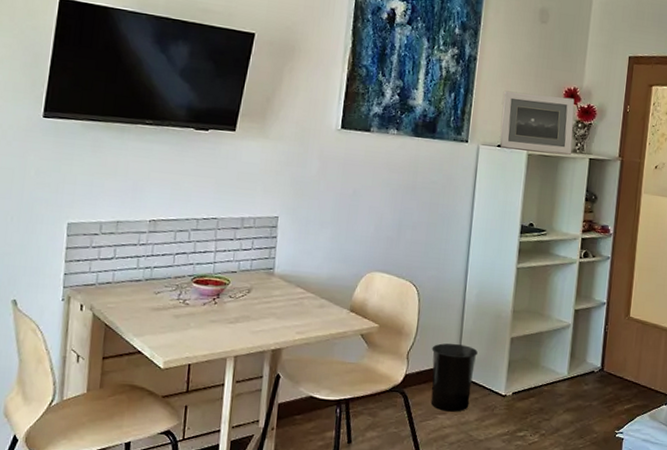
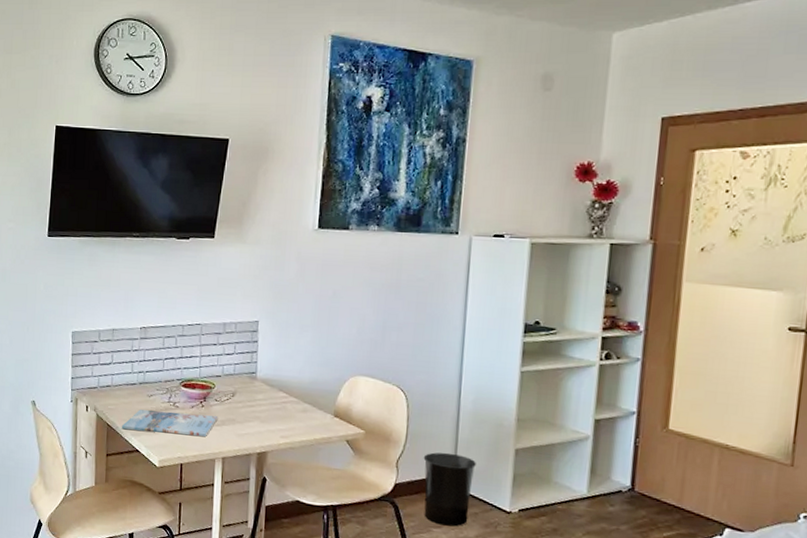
magazine: none [122,308,232,335] -> present [121,409,218,436]
picture frame: present [500,90,575,156] -> none [496,173,589,242]

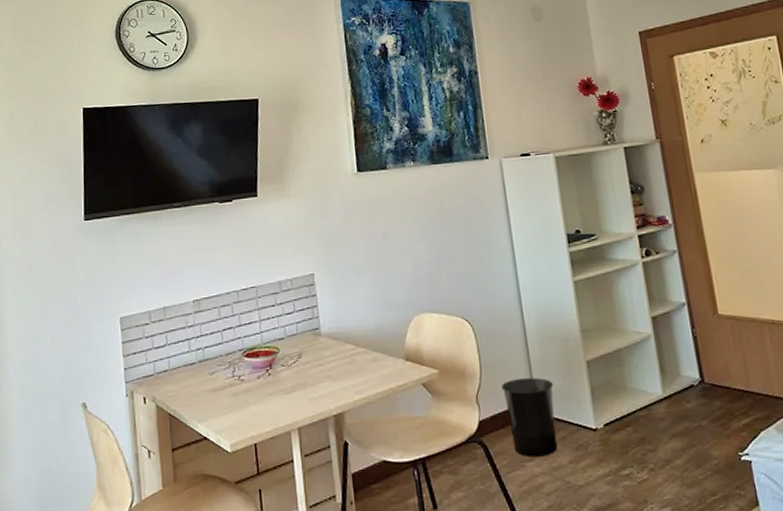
magazine: present [121,409,218,436] -> none [185,383,288,417]

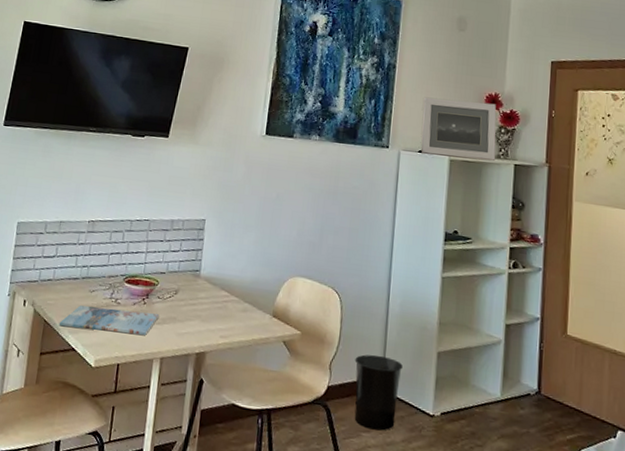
magazine: none [185,383,288,417] -> present [59,305,160,335]
picture frame: none [514,88,603,158] -> present [421,97,497,162]

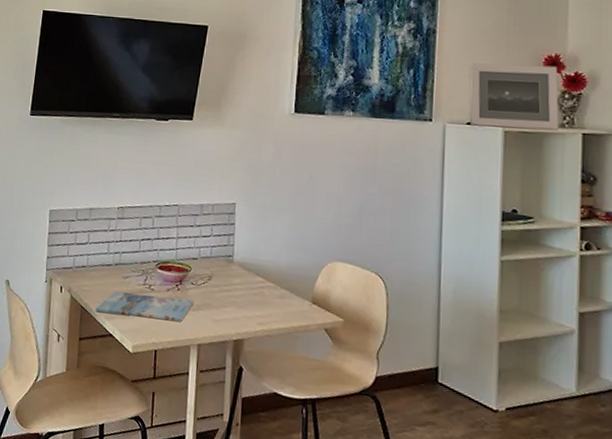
waste bin: present [354,354,403,431] -> none [404,344,459,425]

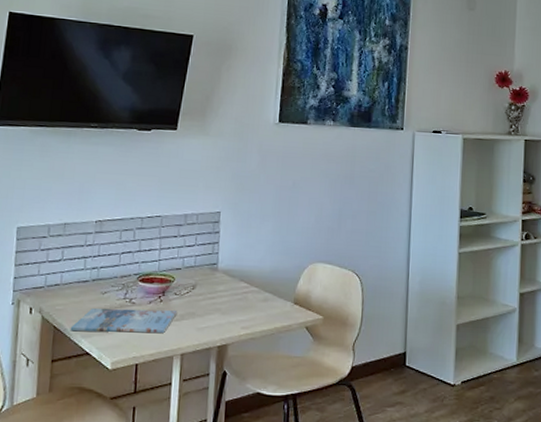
picture frame: present [469,63,559,131] -> none [435,77,507,138]

